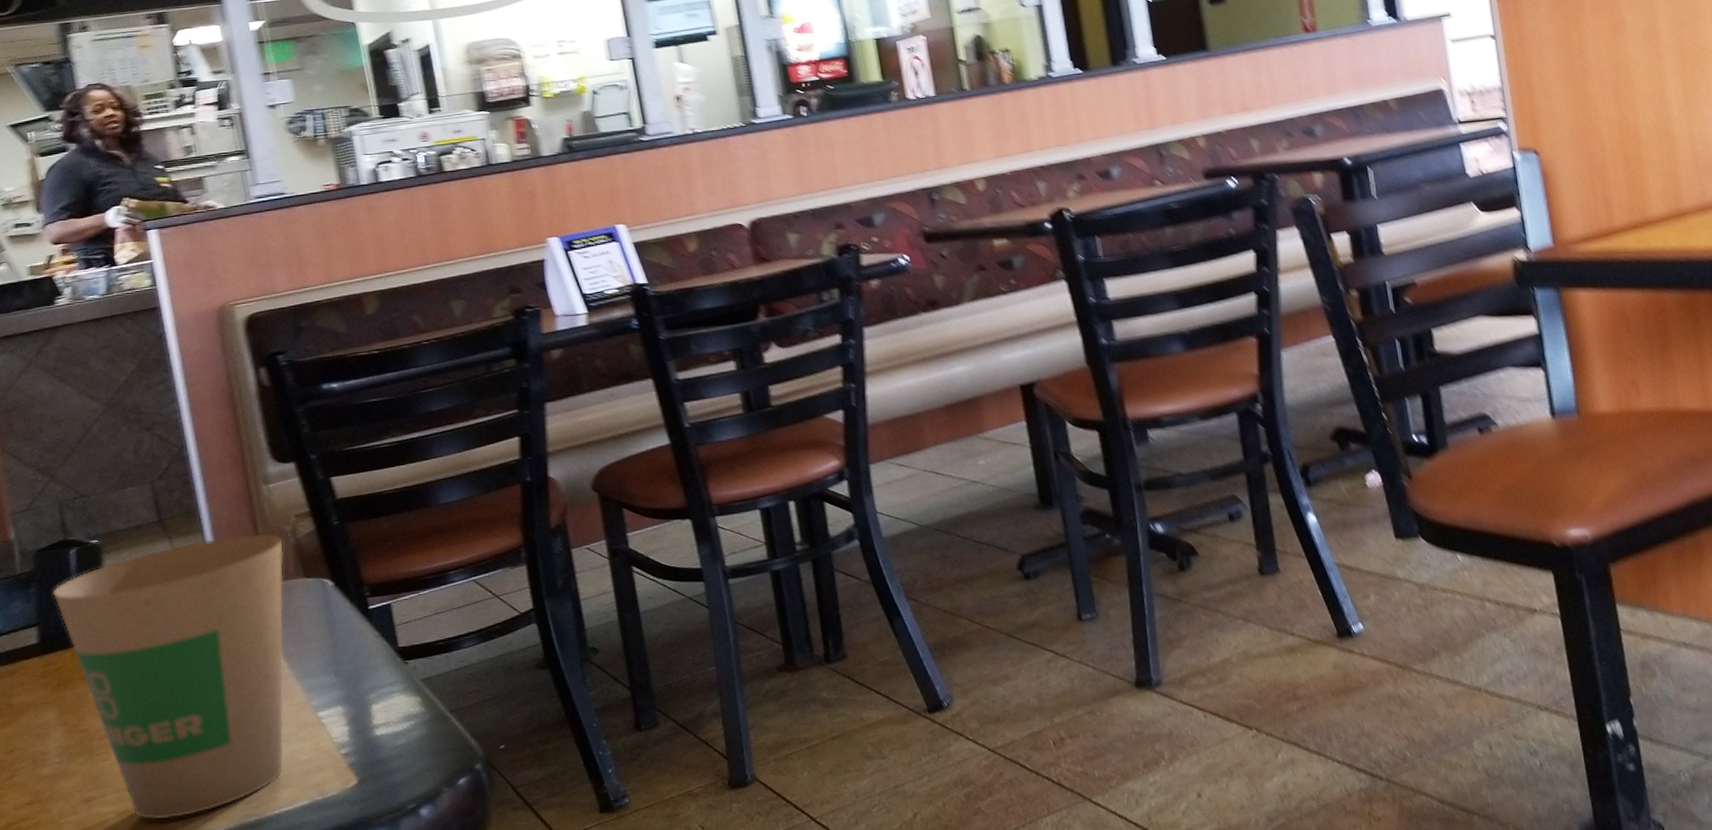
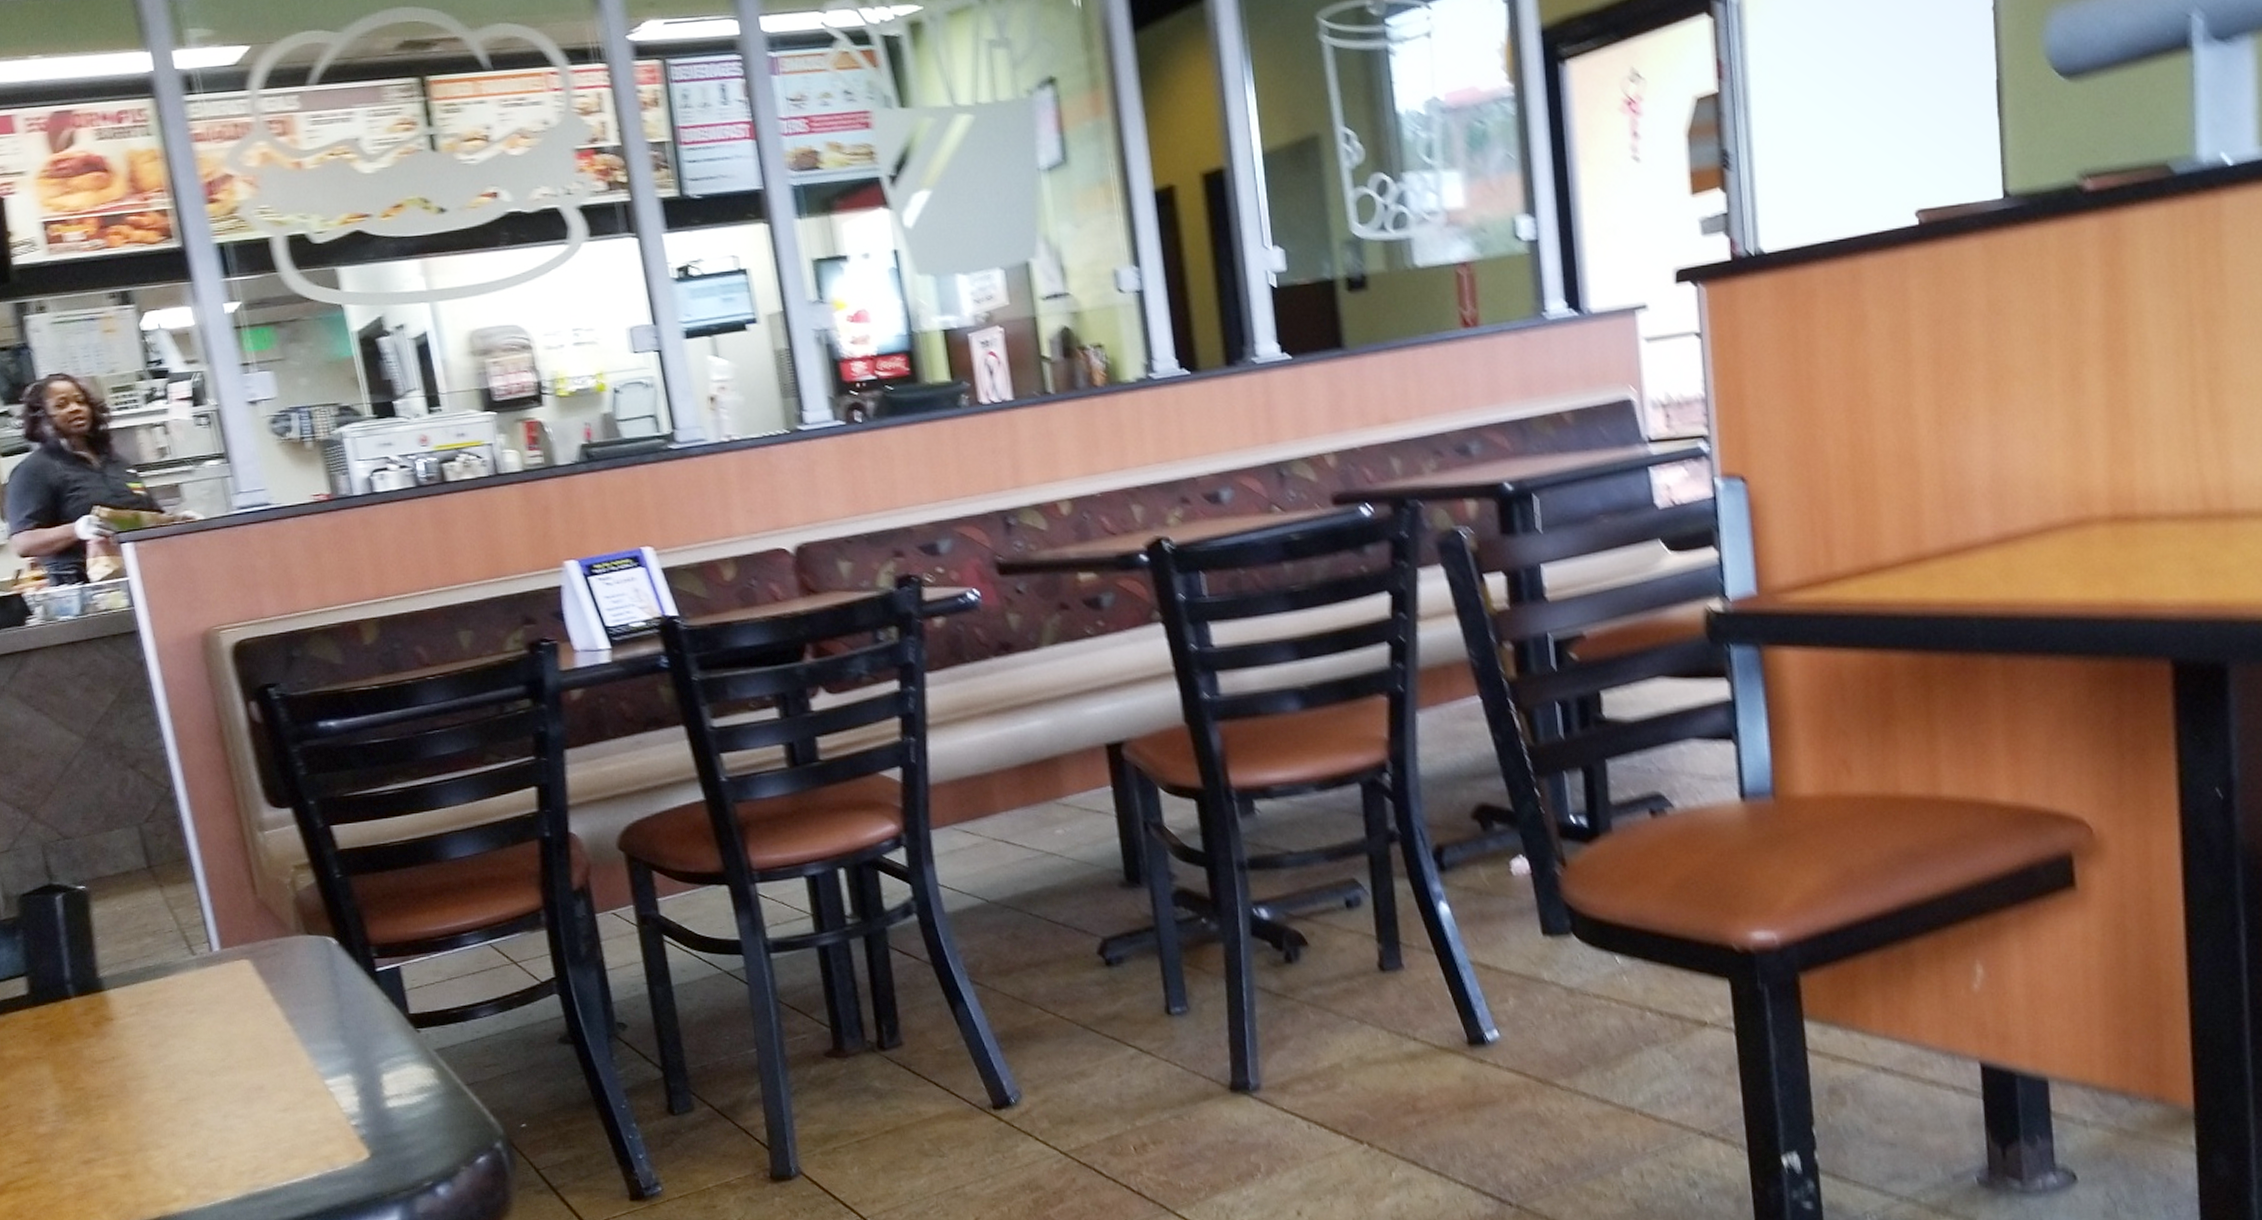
paper cup: present [53,533,284,820] -> none [40,885,291,1186]

